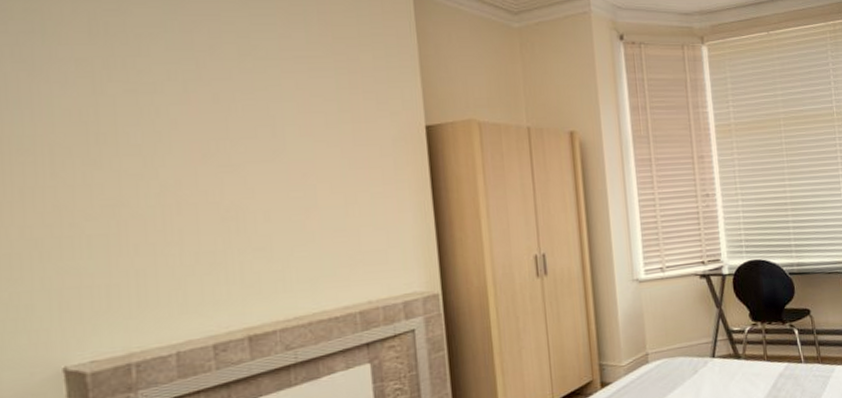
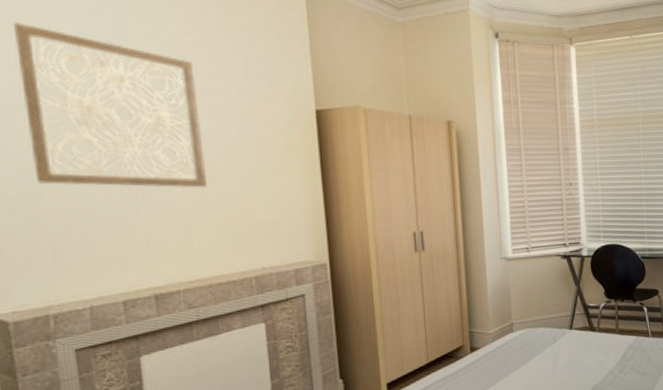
wall art: none [99,45,307,219] -> present [13,22,207,188]

